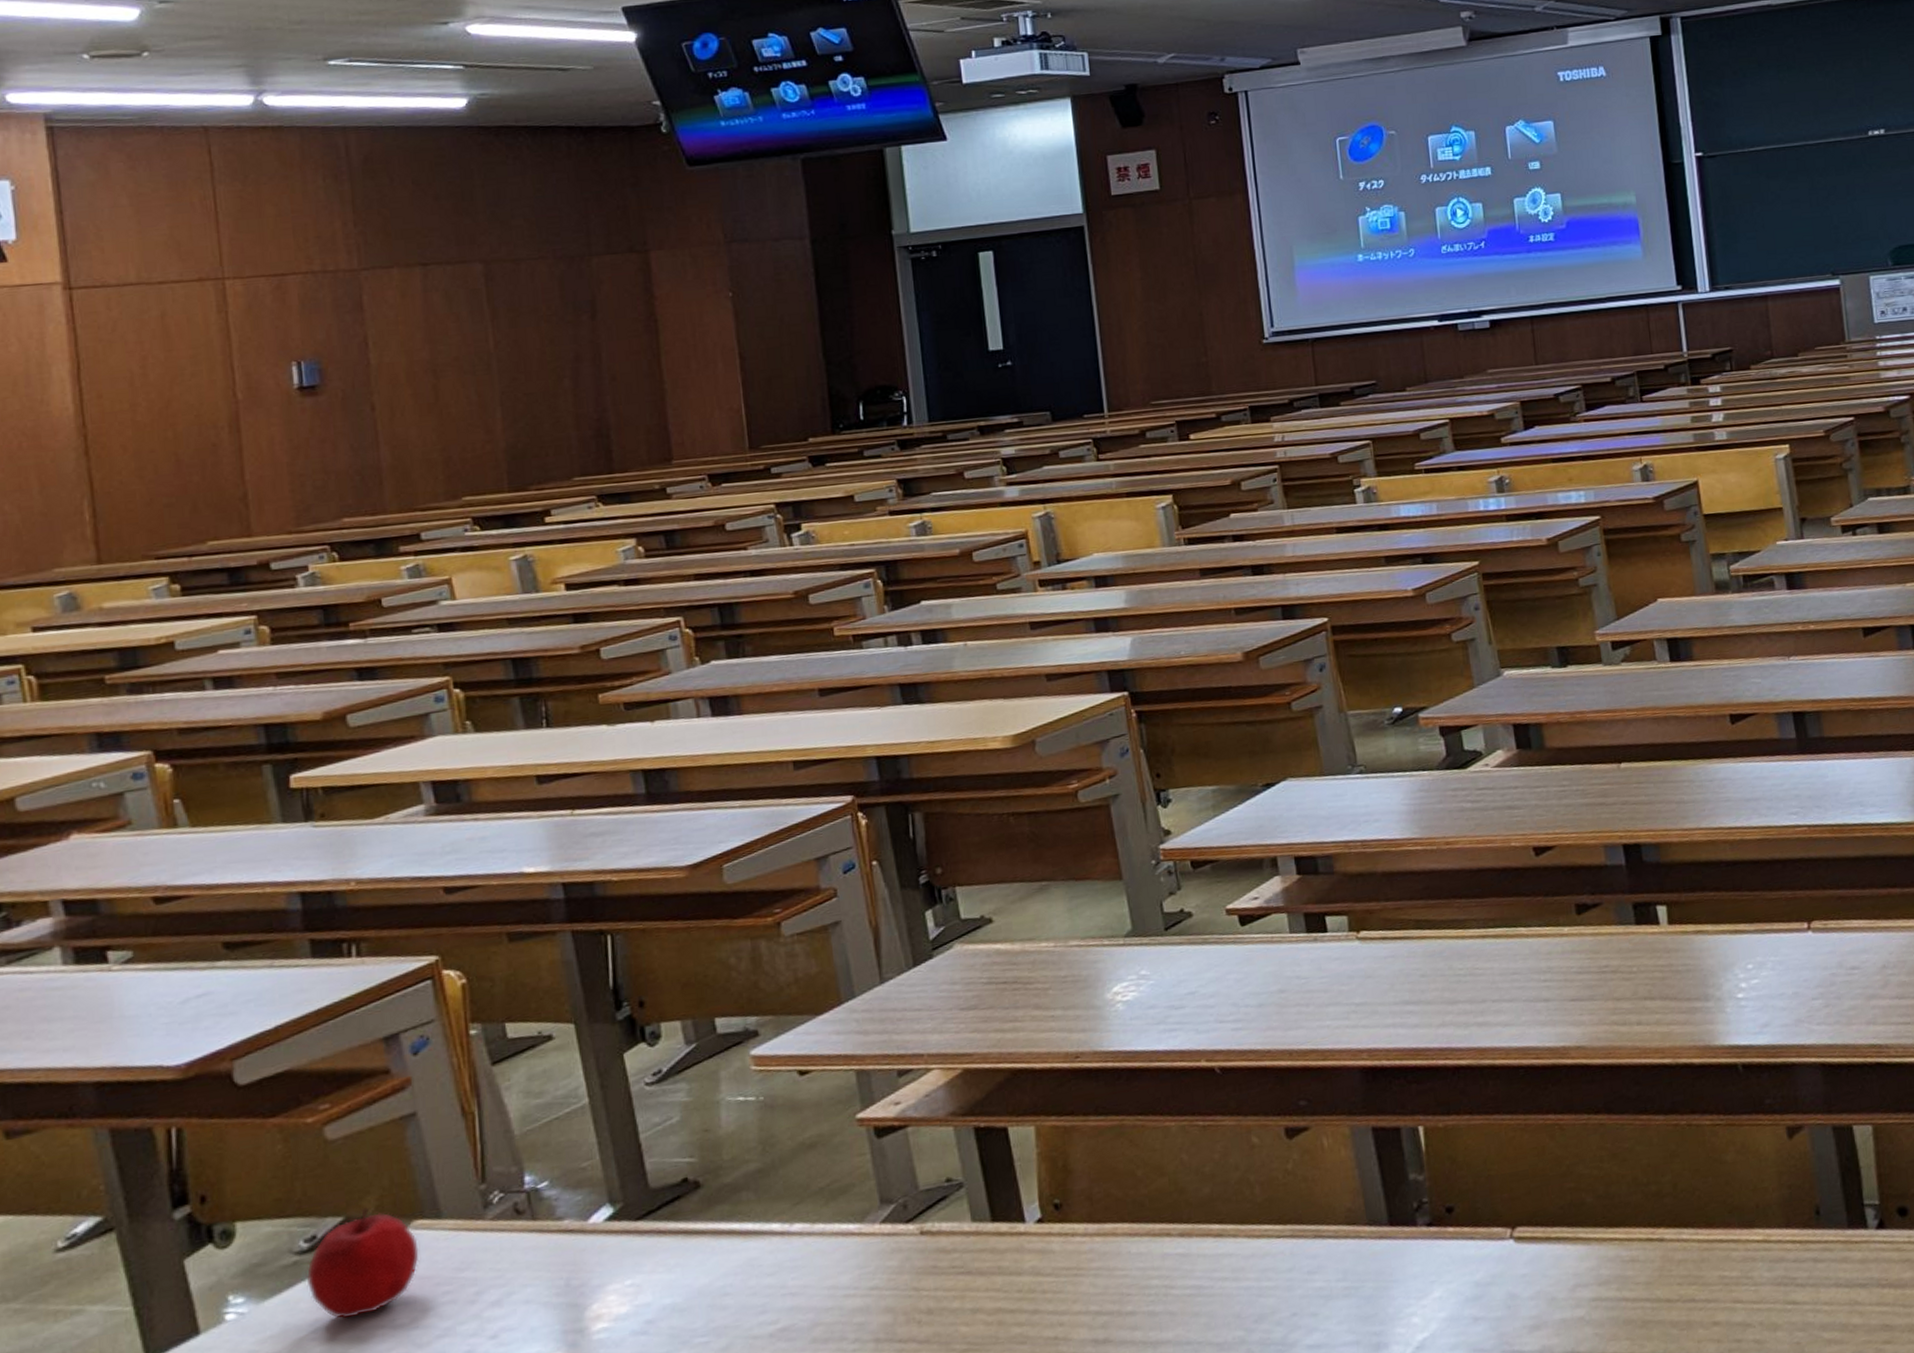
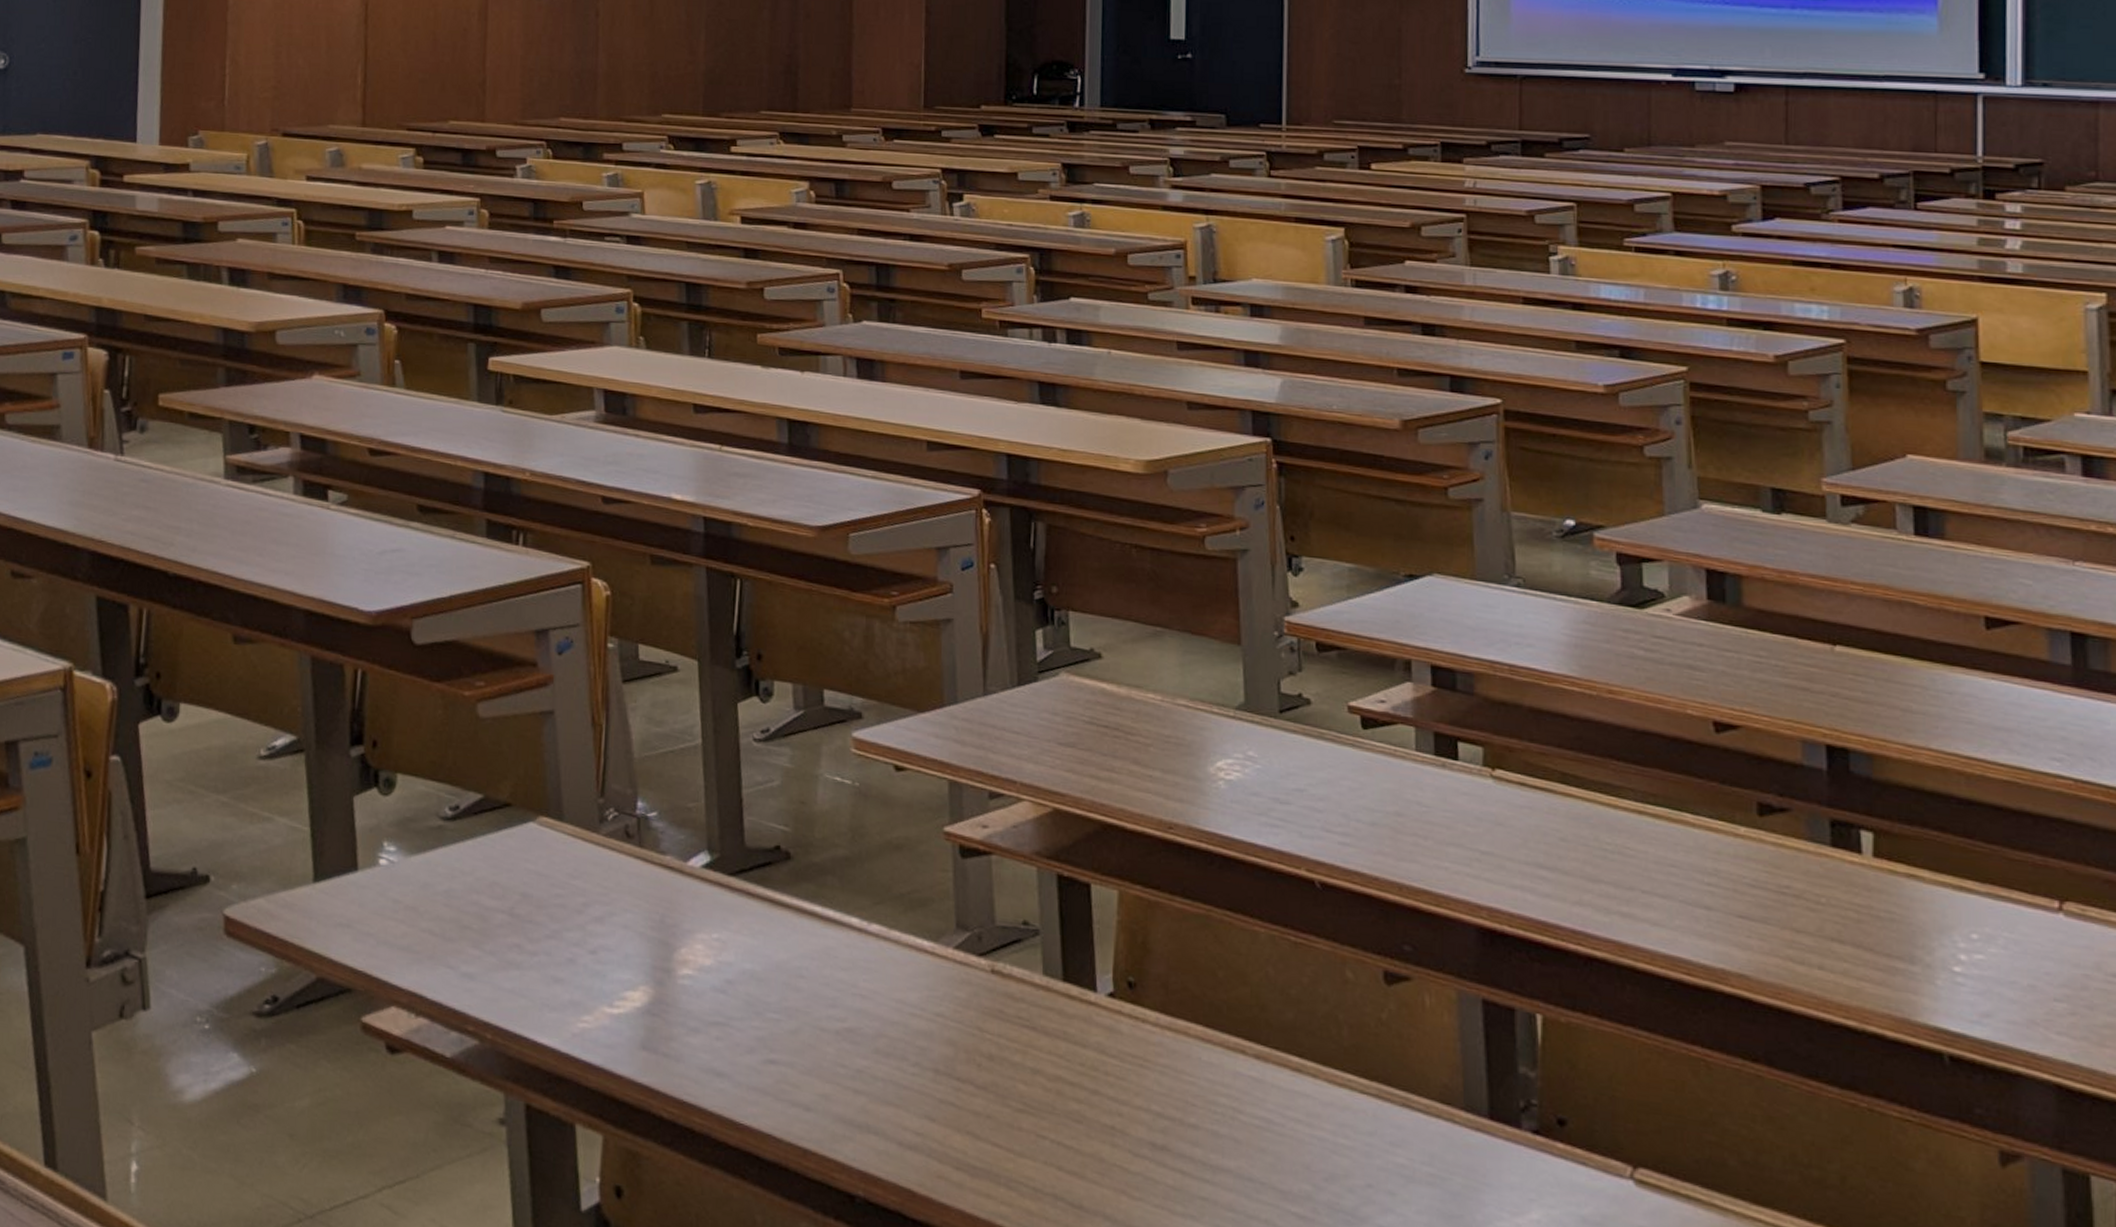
apple: present [306,1207,420,1319] -> none [446,791,541,896]

